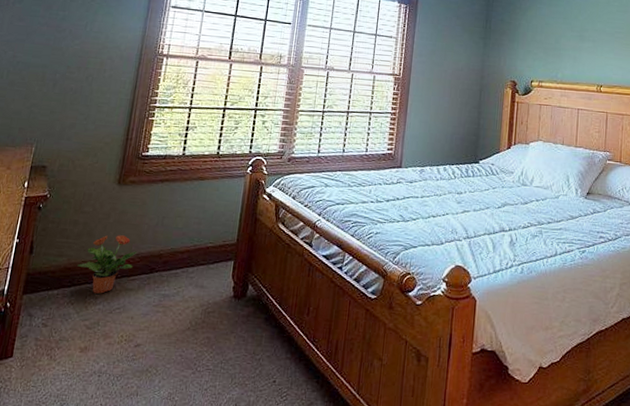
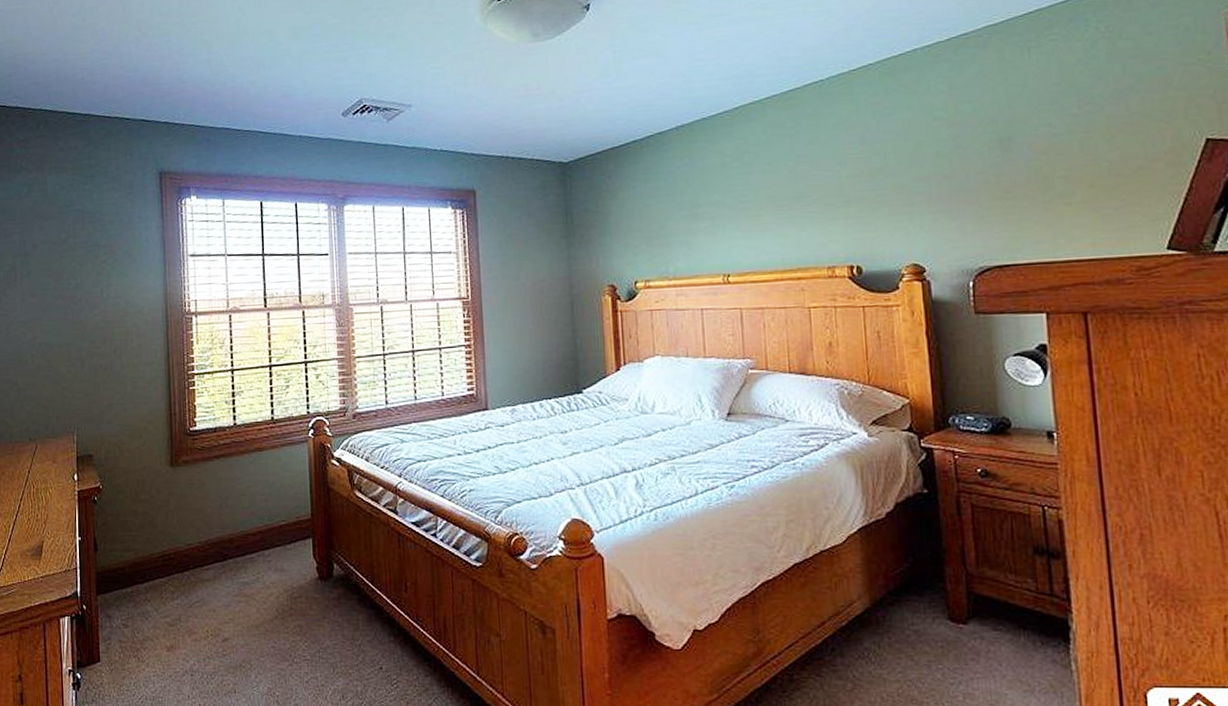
potted plant: present [77,234,138,294] -> none [146,520,206,588]

